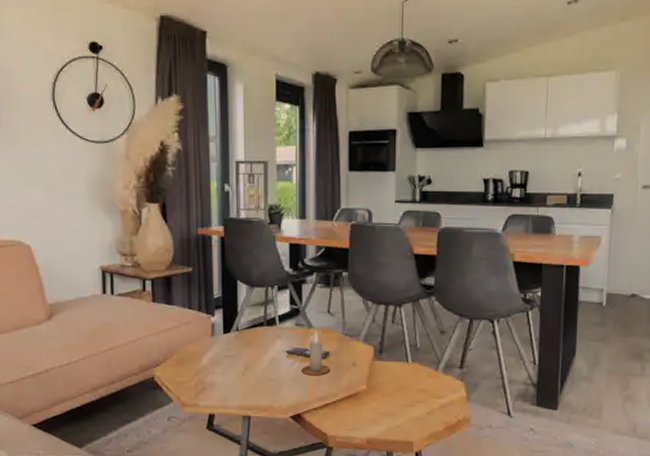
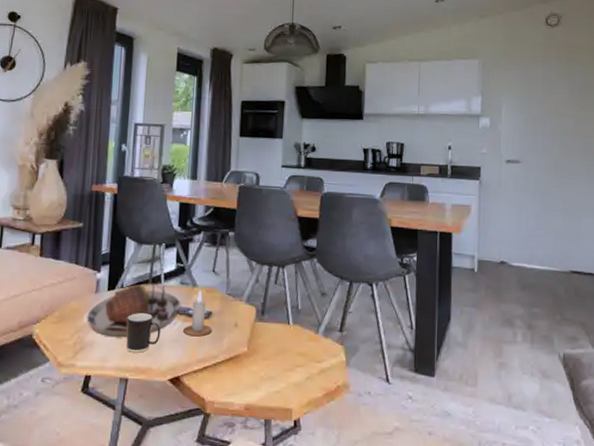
serving tray: none [205,325,297,377] -> present [87,283,180,337]
mug: none [244,355,279,392] -> present [125,313,161,353]

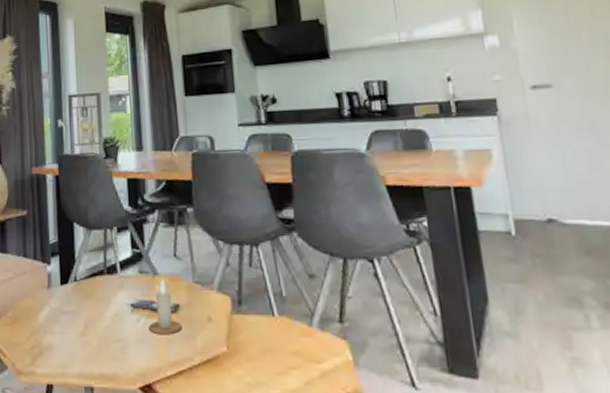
serving tray: present [87,283,180,337] -> none [42,274,142,338]
mug: present [125,313,161,353] -> none [84,309,124,356]

